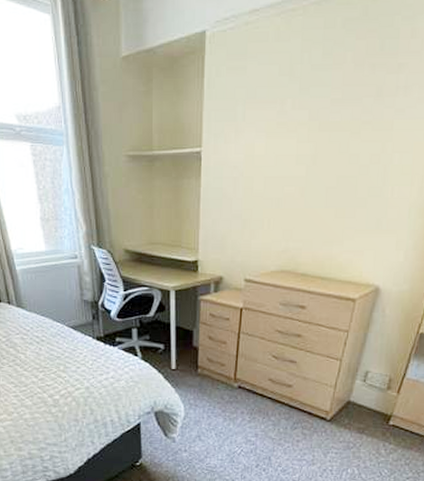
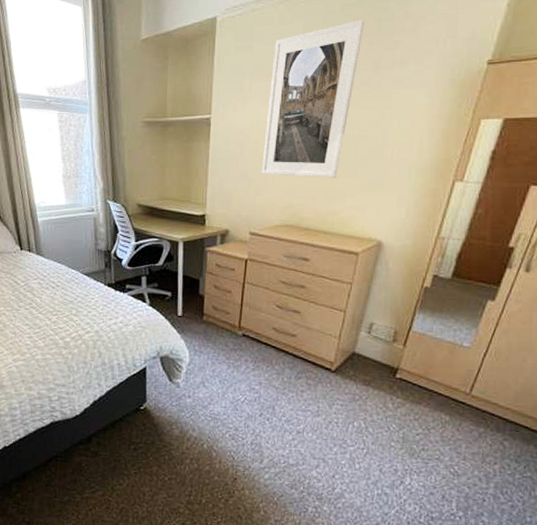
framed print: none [256,37,368,219] -> present [261,19,365,178]

